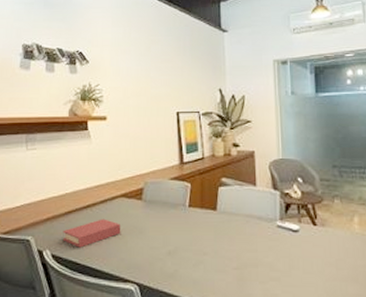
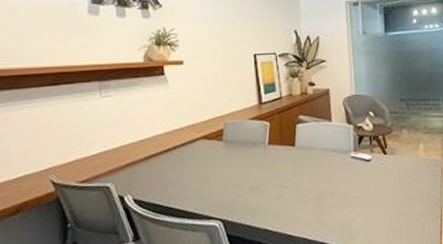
book: present [62,219,121,248] -> none [144,161,203,191]

